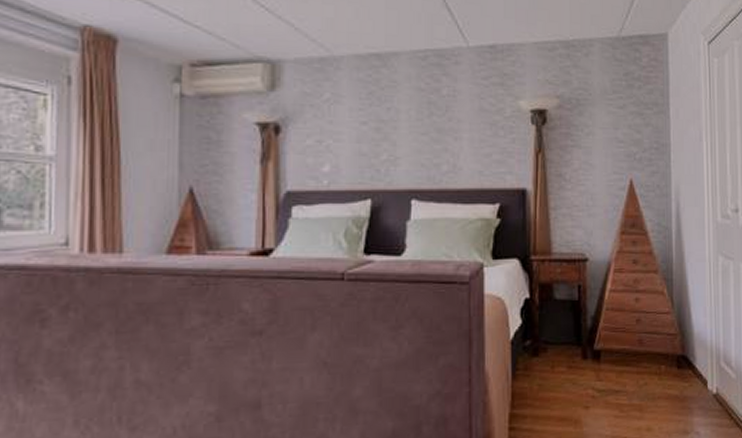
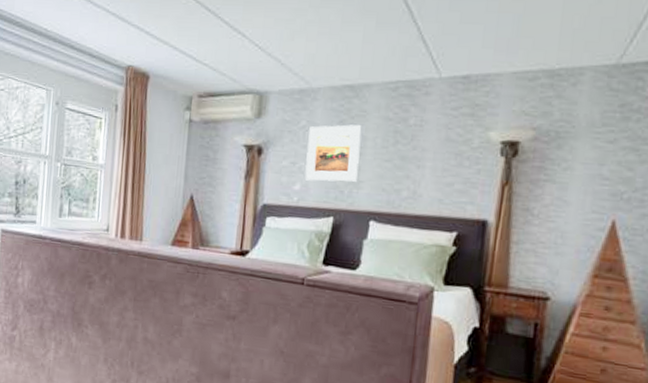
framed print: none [334,96,394,161] -> present [304,124,362,182]

